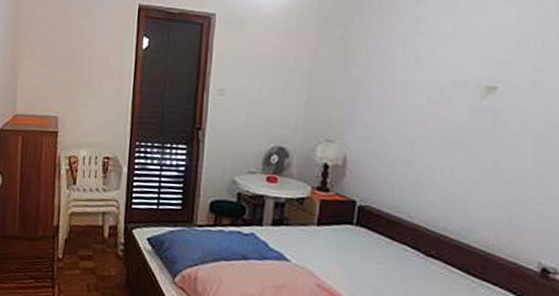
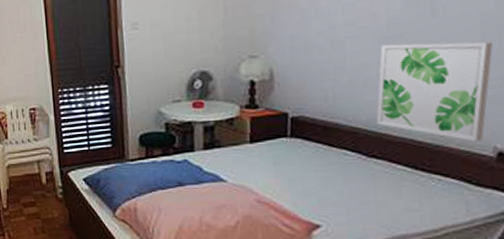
wall art: none [437,149,543,255] -> present [376,41,493,142]

